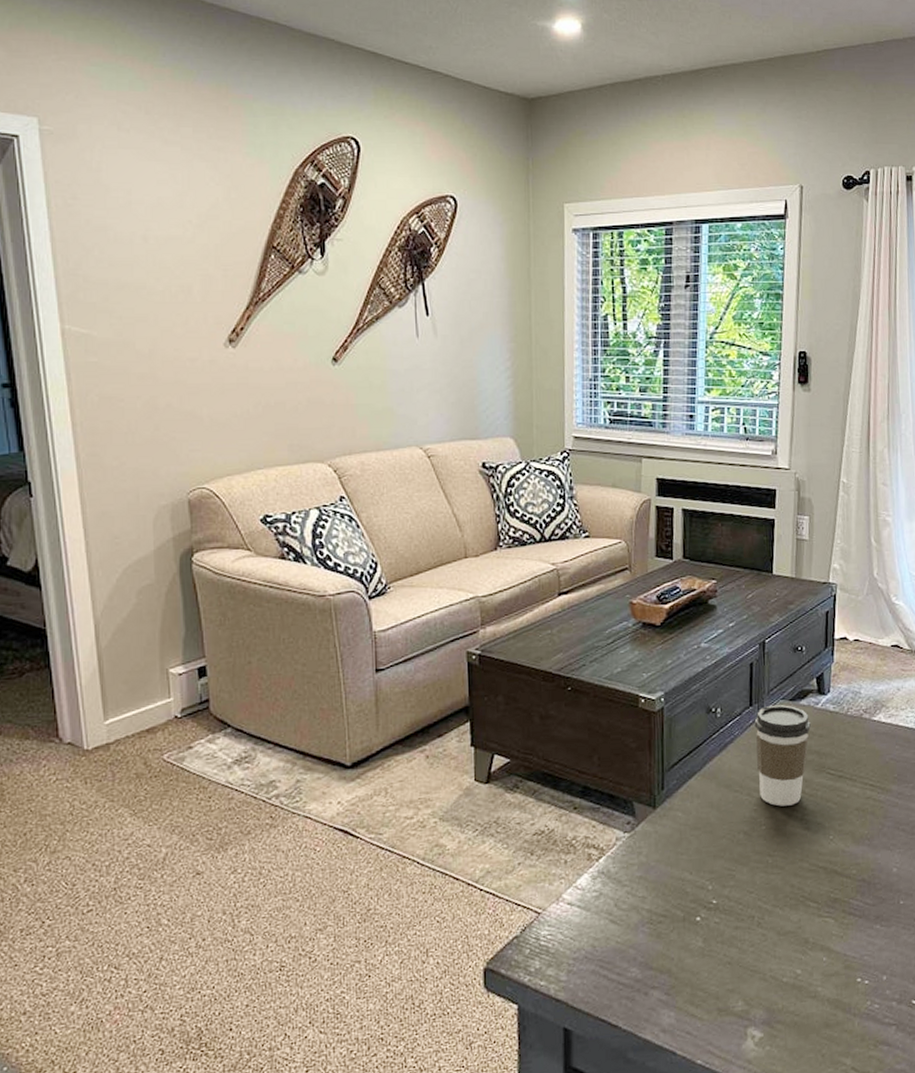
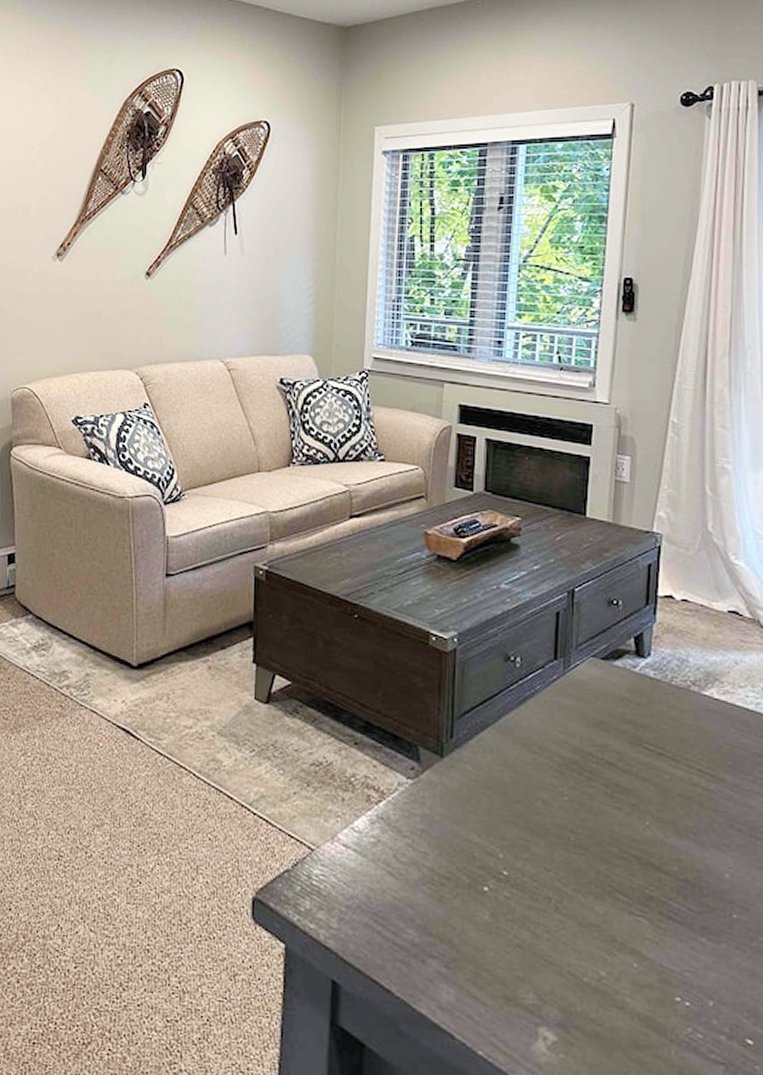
coffee cup: present [754,704,811,807] -> none [559,661,626,779]

